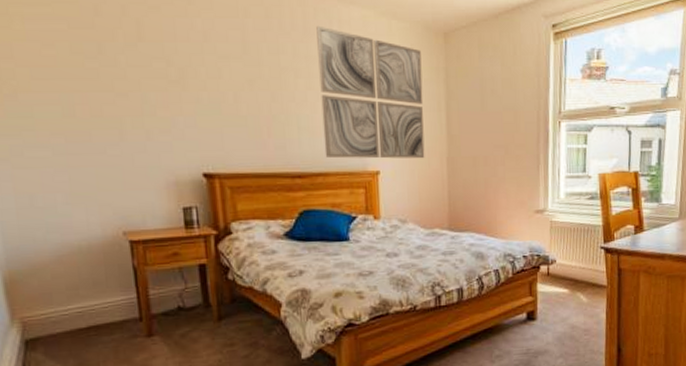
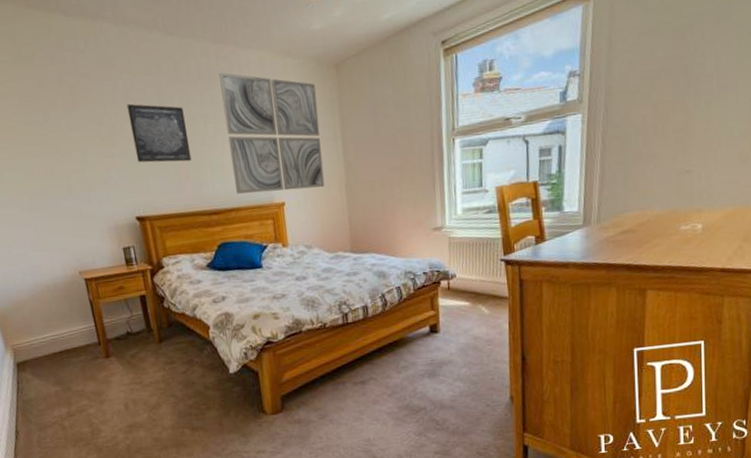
wall art: none [203,46,277,116] -> present [126,103,192,163]

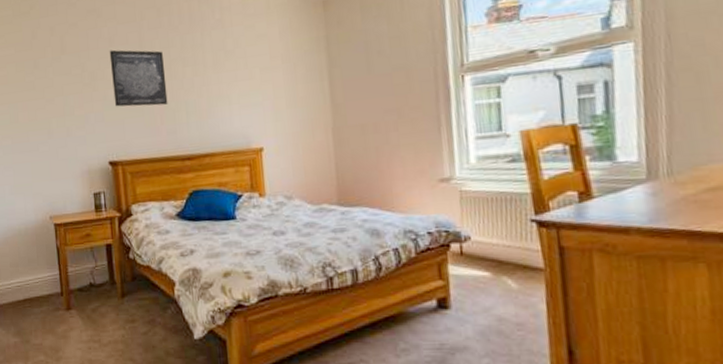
wall art: present [219,72,325,194] -> none [200,15,309,139]

